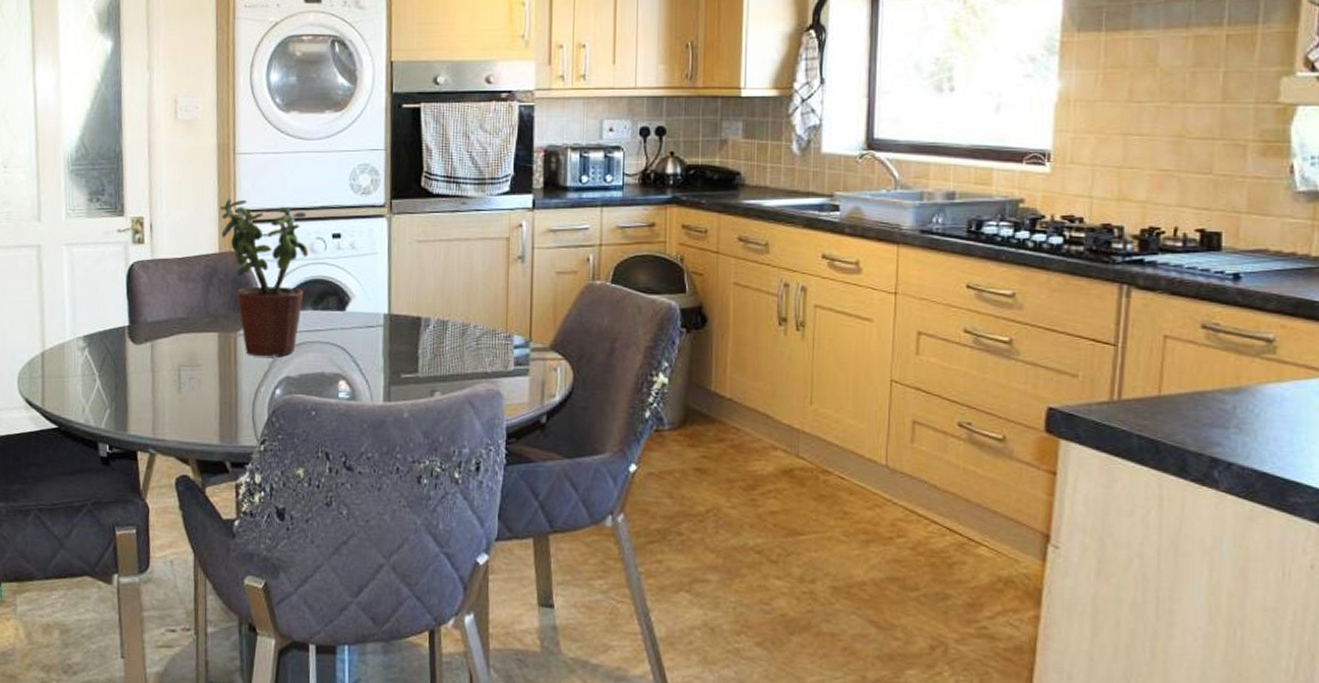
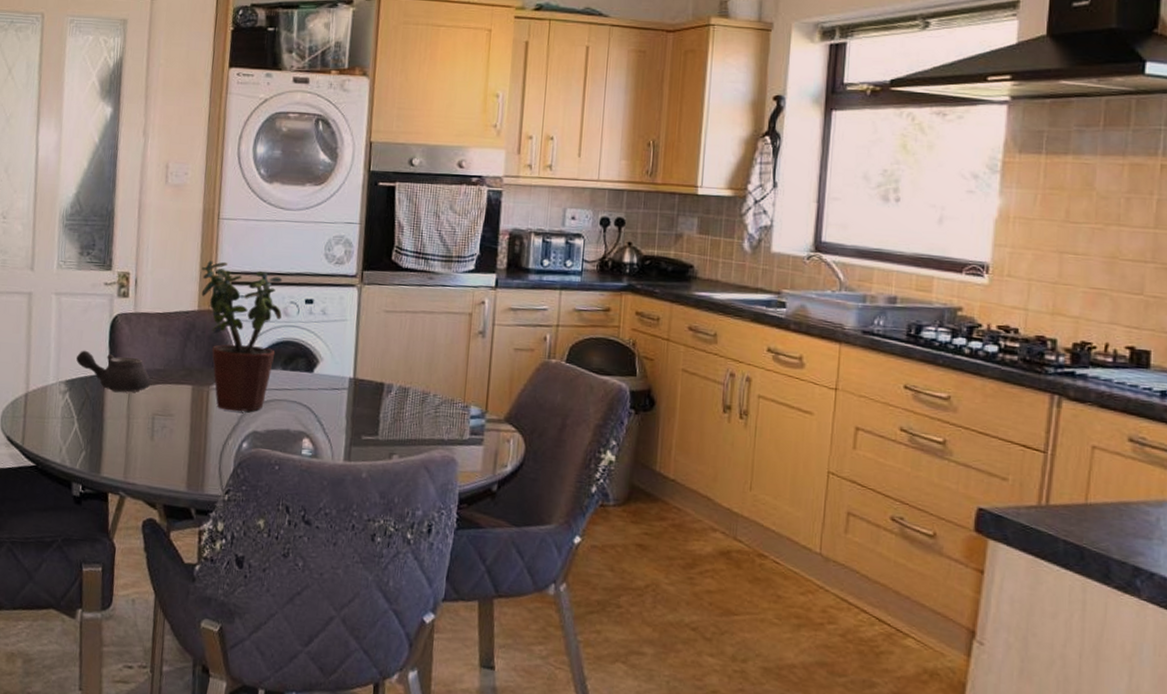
teapot: none [93,302,173,345] -> present [76,350,150,393]

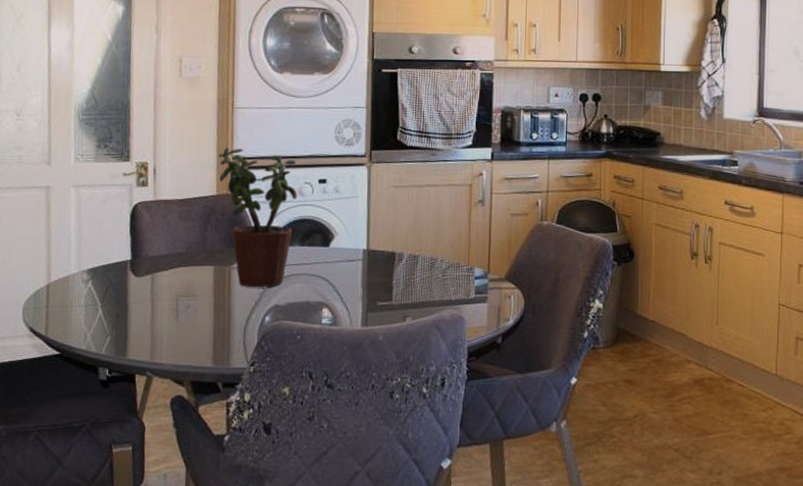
teapot: present [76,350,150,393] -> none [98,239,173,277]

